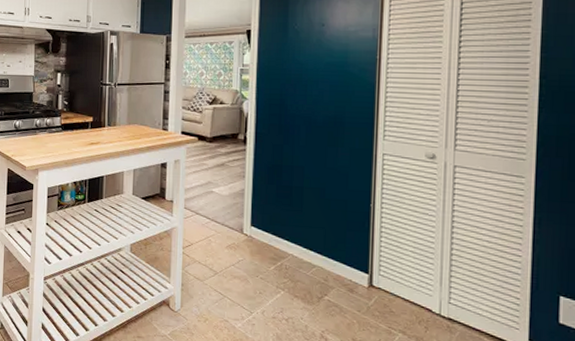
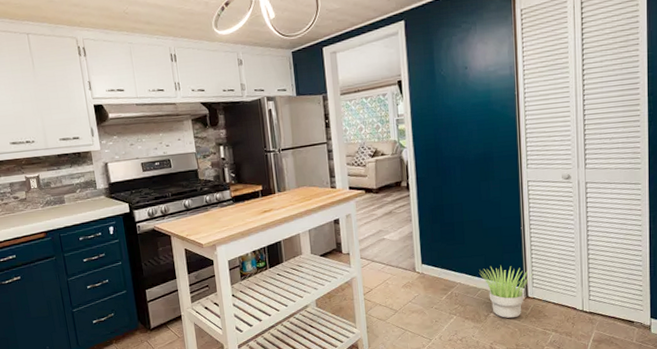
potted plant: none [316,243,381,308] -> present [479,266,533,319]

